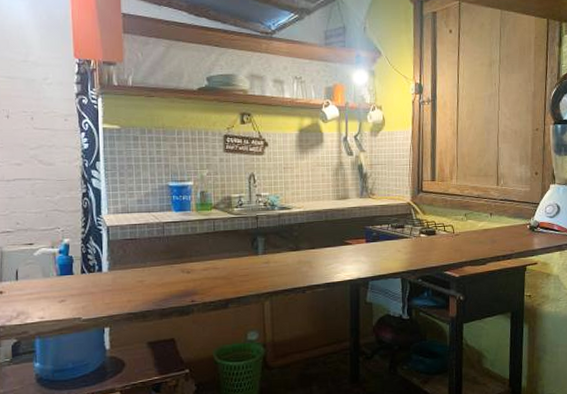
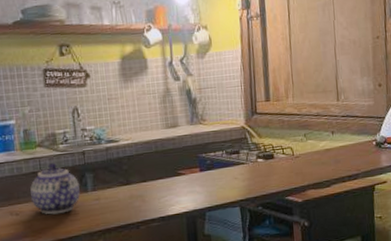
teapot: none [203,225,251,275] -> present [30,163,80,215]

